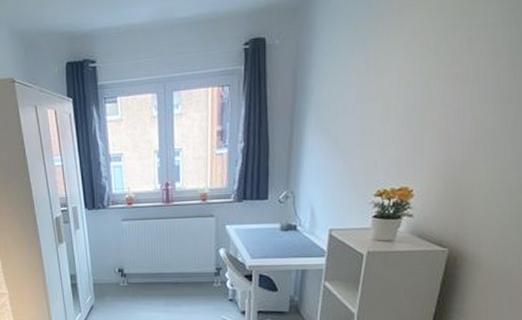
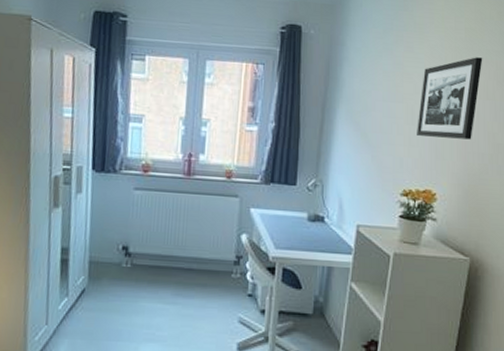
picture frame: none [393,34,473,133] -> present [417,57,483,140]

